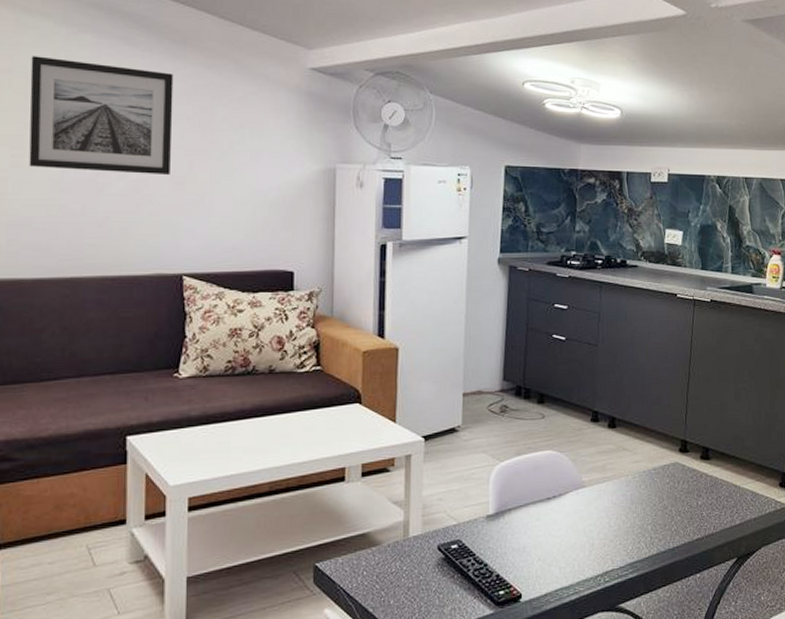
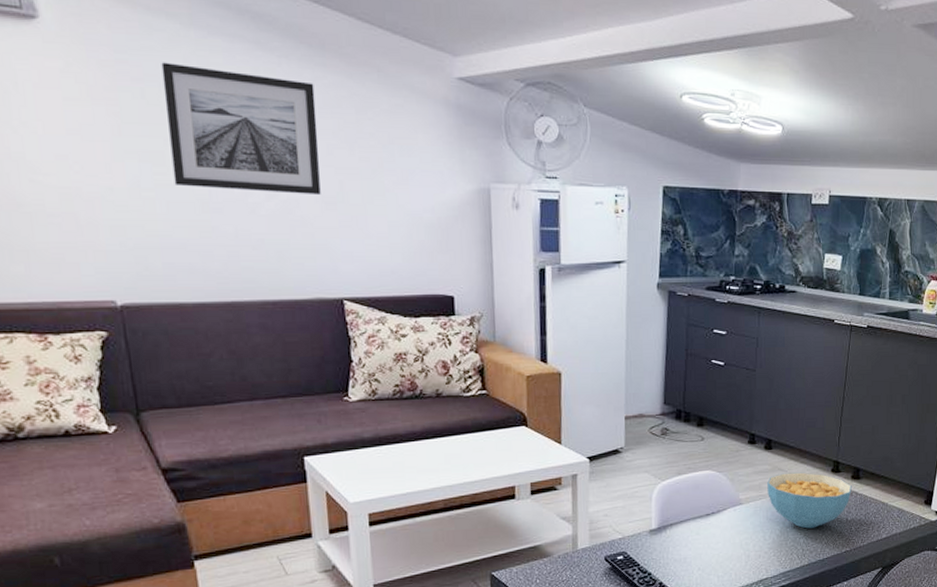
cereal bowl: none [612,452,701,514] -> present [767,472,852,529]

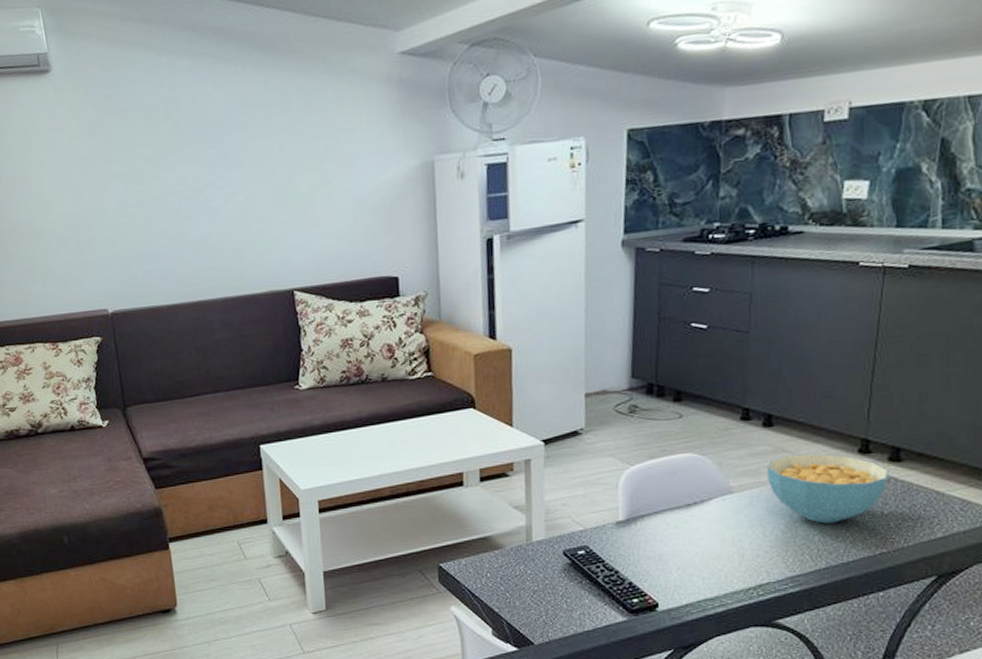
wall art: present [161,62,321,196] -> none [141,84,273,200]

